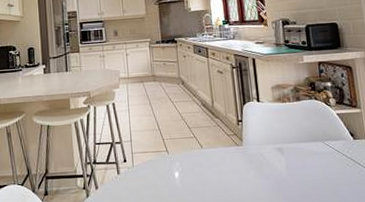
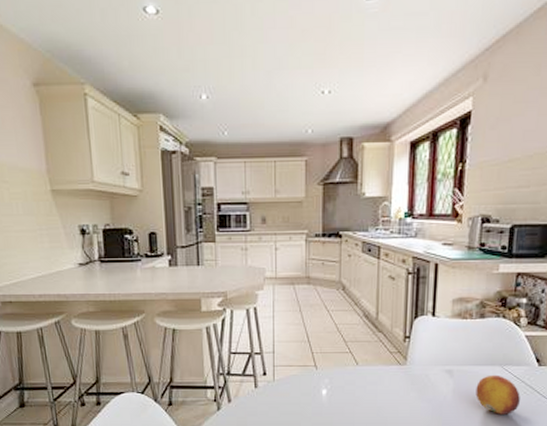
fruit: none [305,149,346,187] -> present [475,374,520,415]

